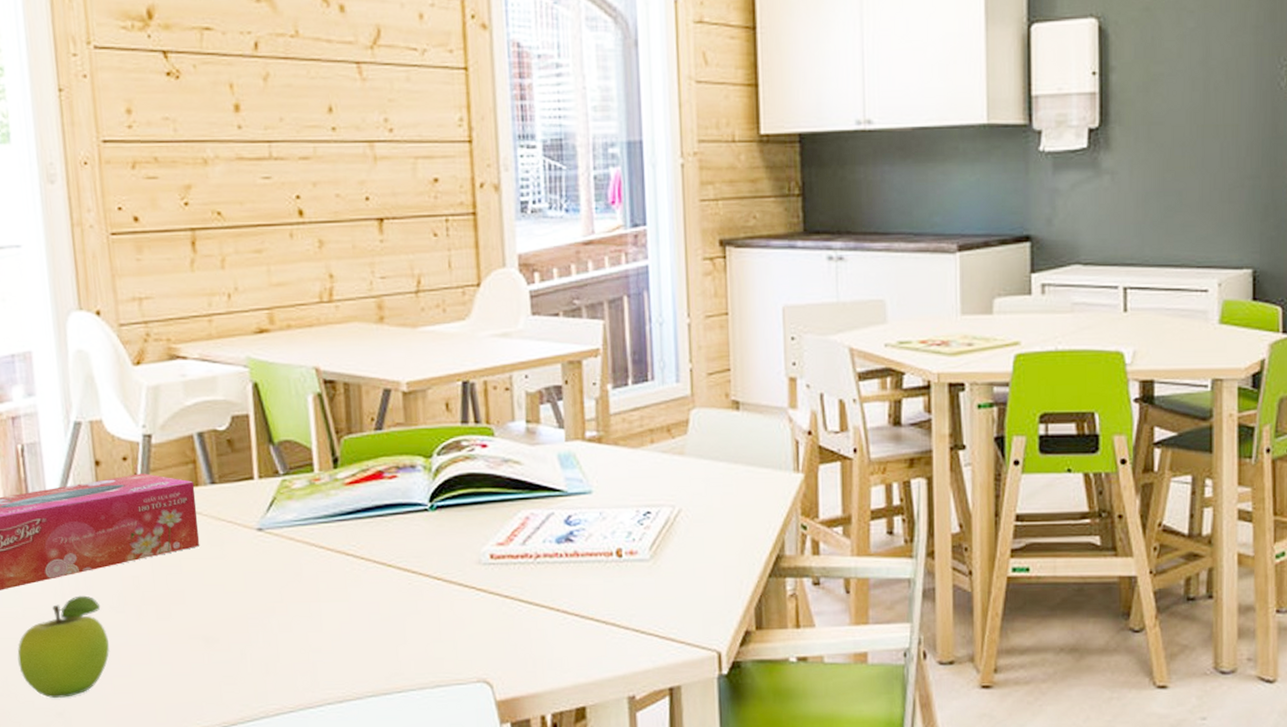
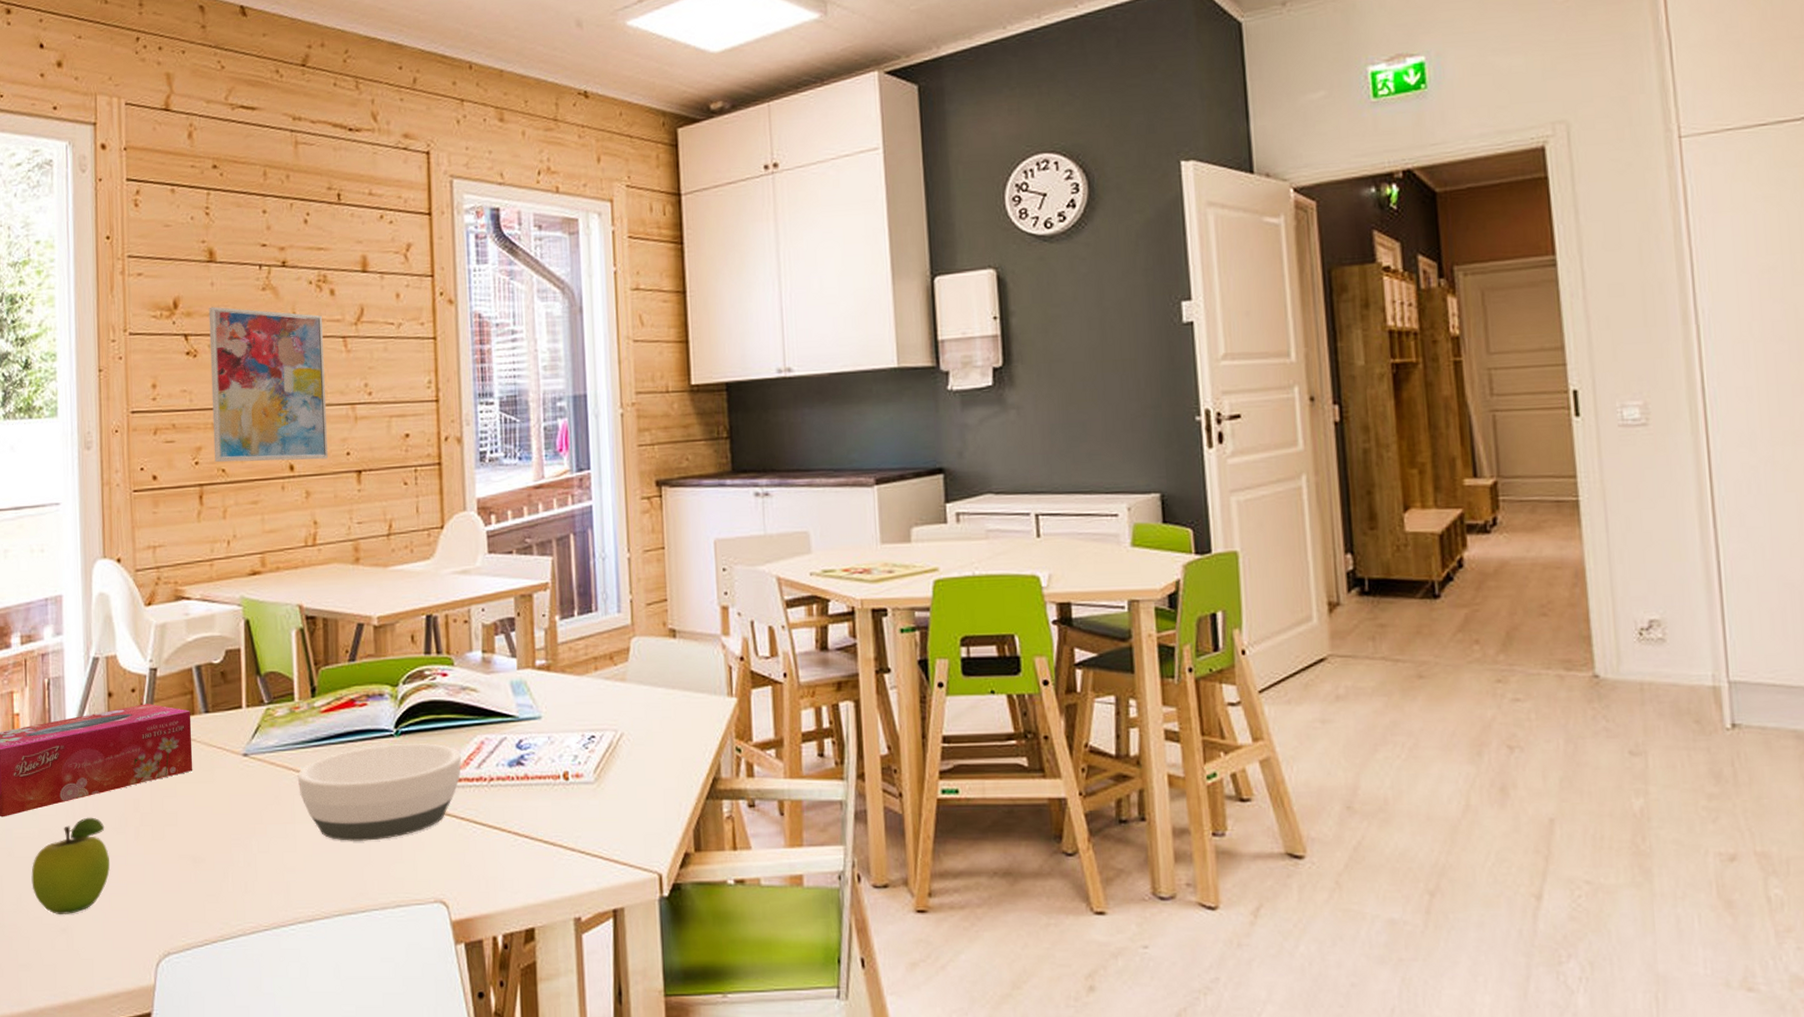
wall art: none [191,19,344,205] -> present [208,306,329,463]
bowl: none [320,517,505,621] -> present [297,743,461,842]

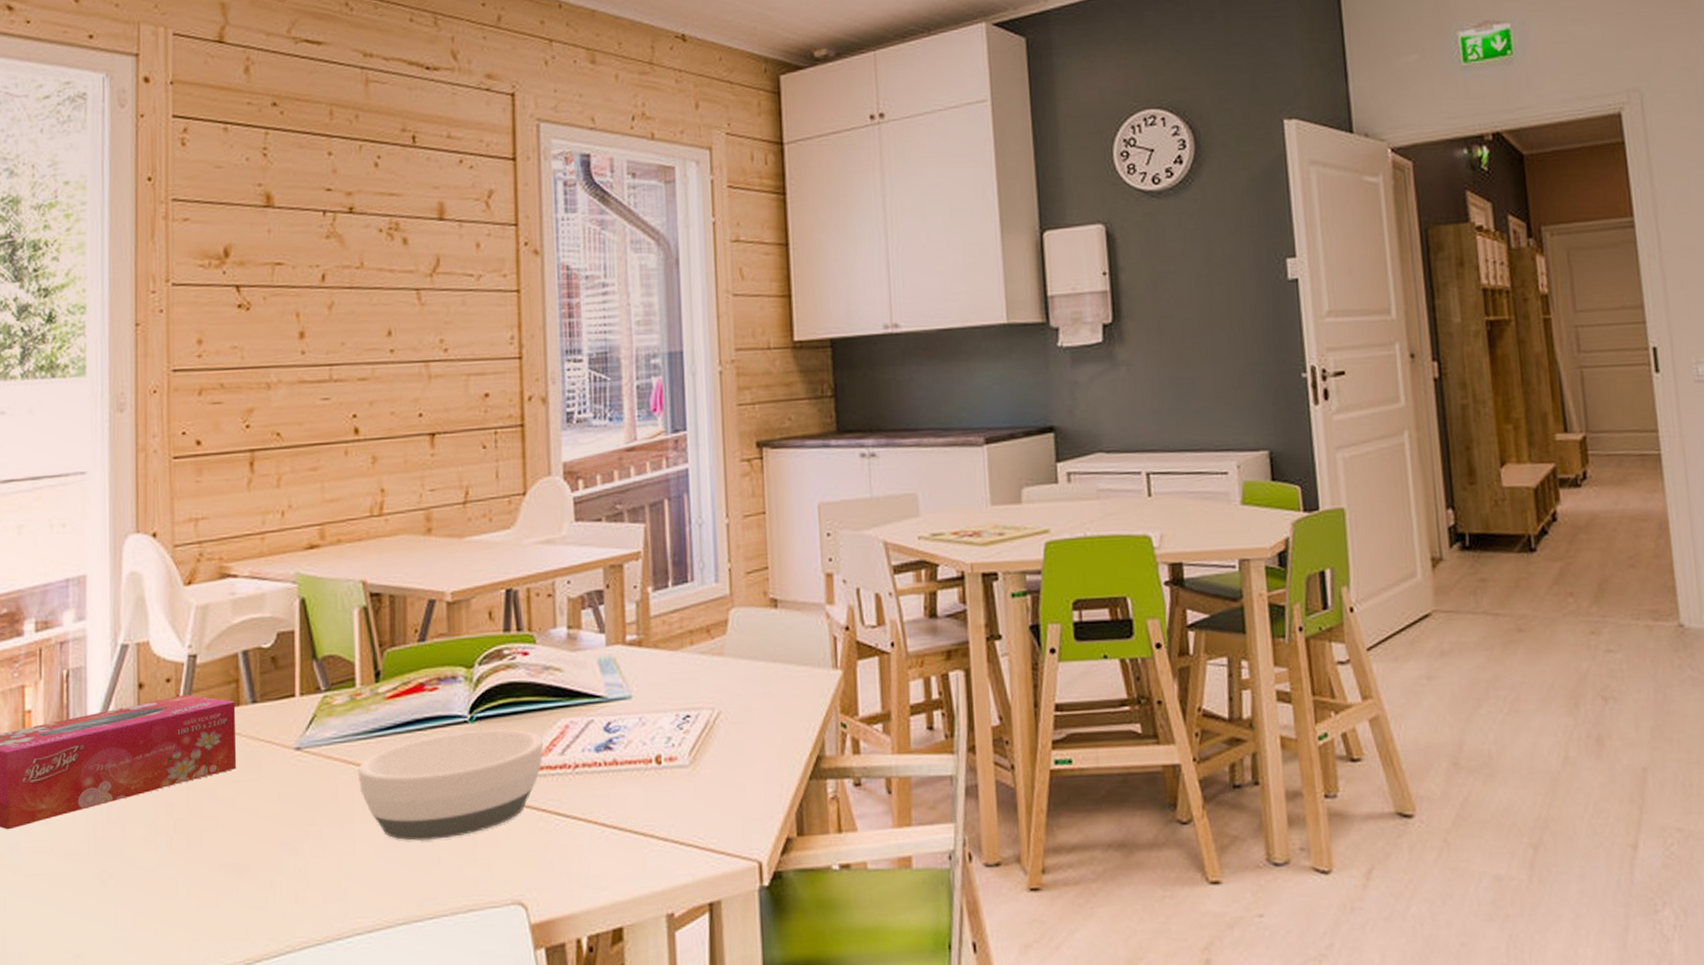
fruit: present [31,817,110,914] -> none [41,825,137,939]
wall art: present [208,306,329,463] -> none [264,255,399,426]

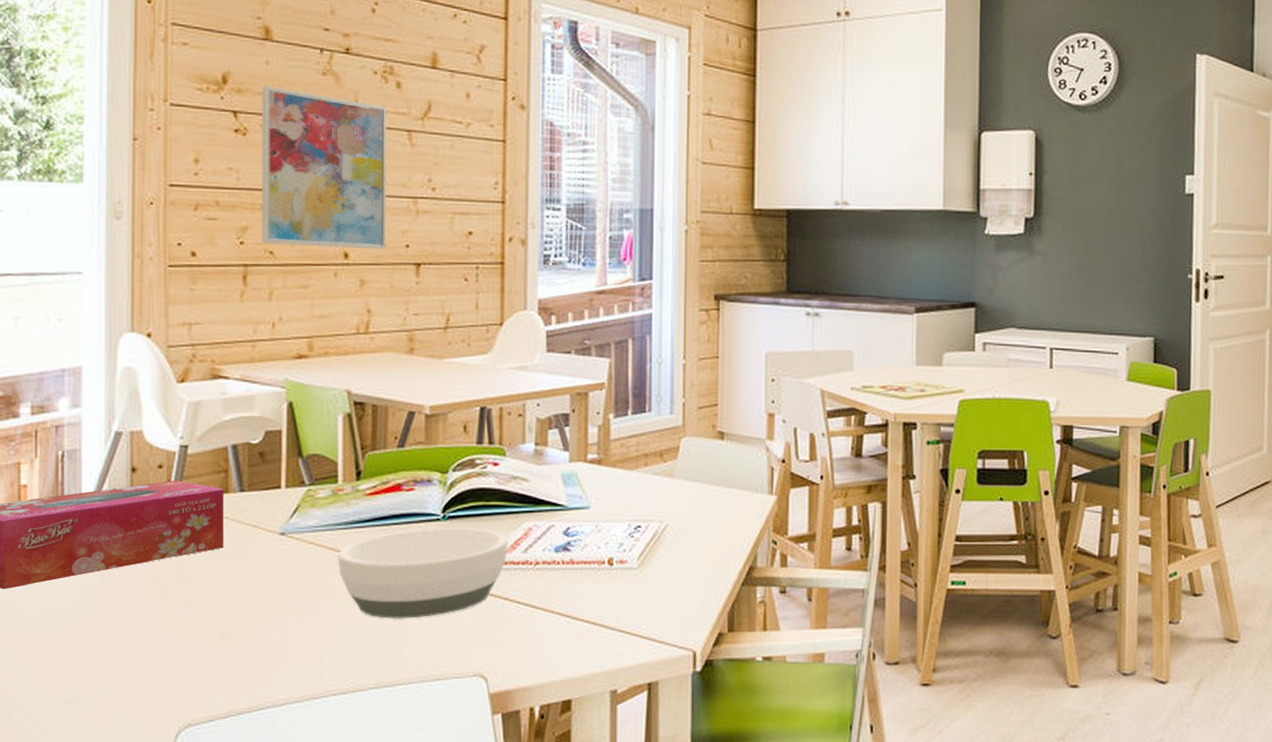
wall art: none [264,255,399,426] -> present [261,86,387,250]

